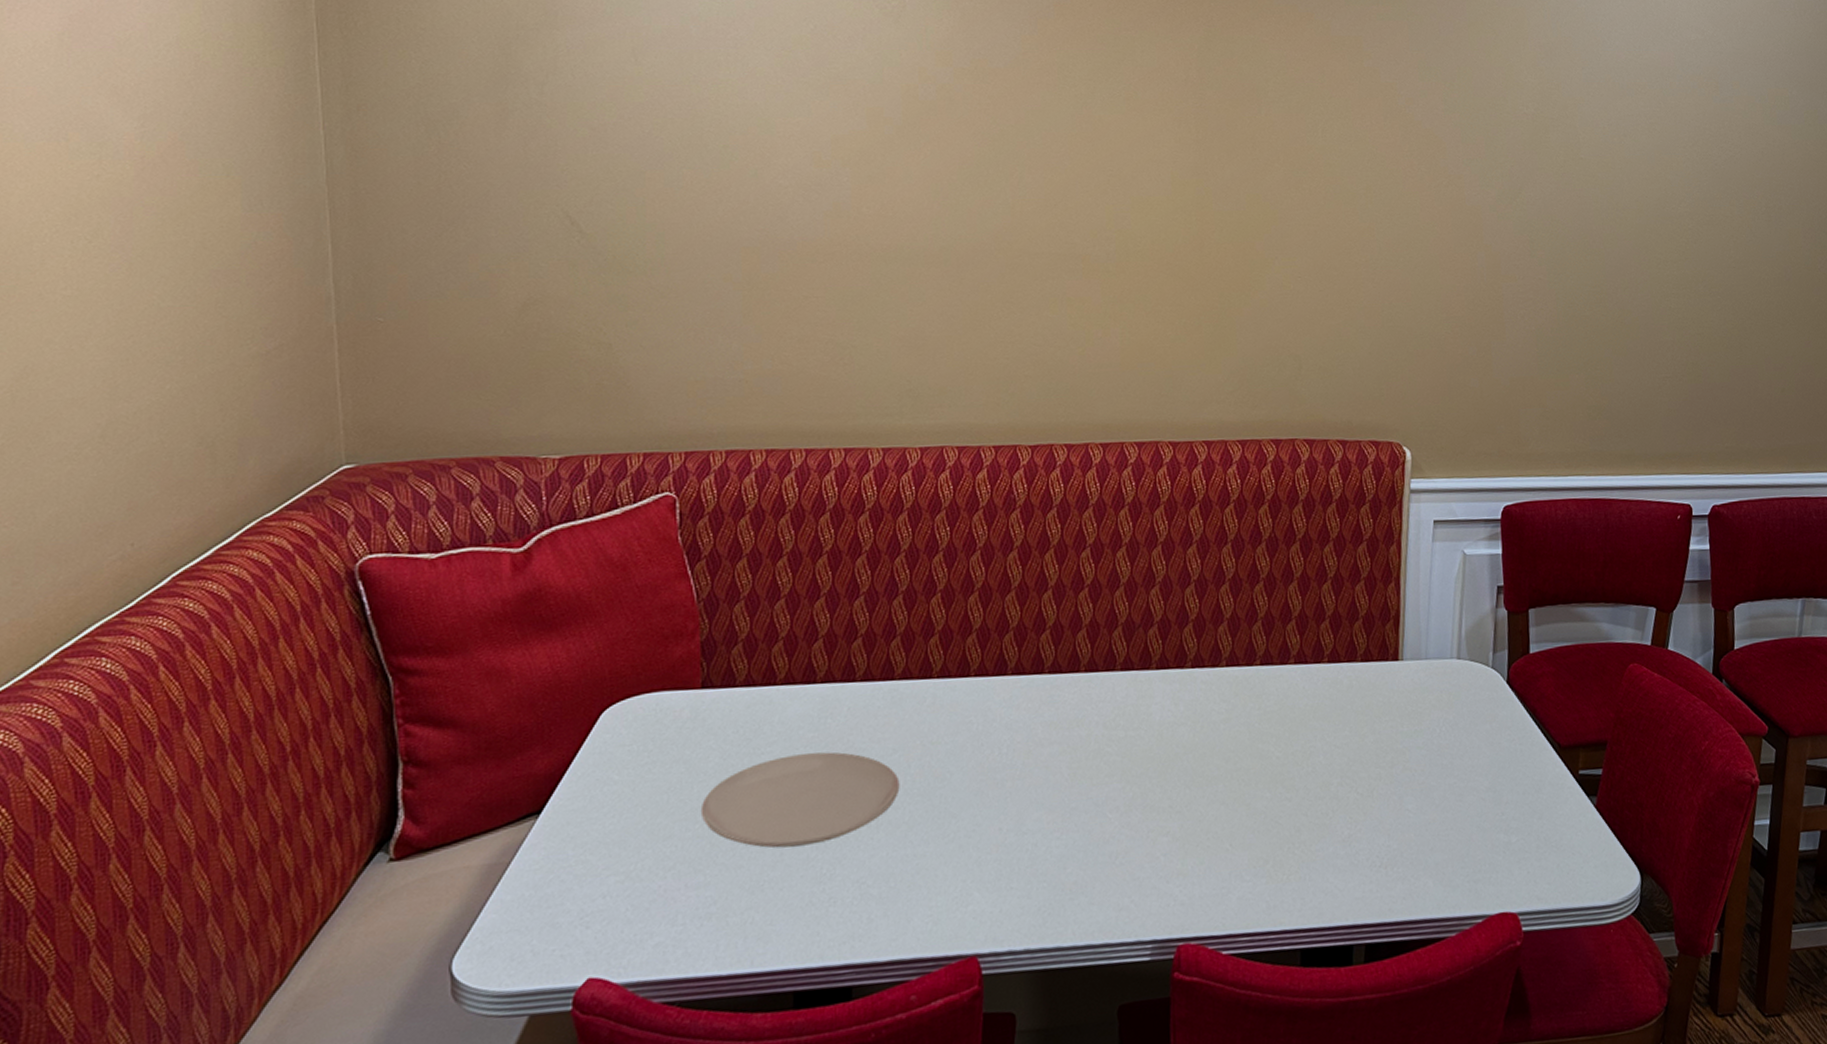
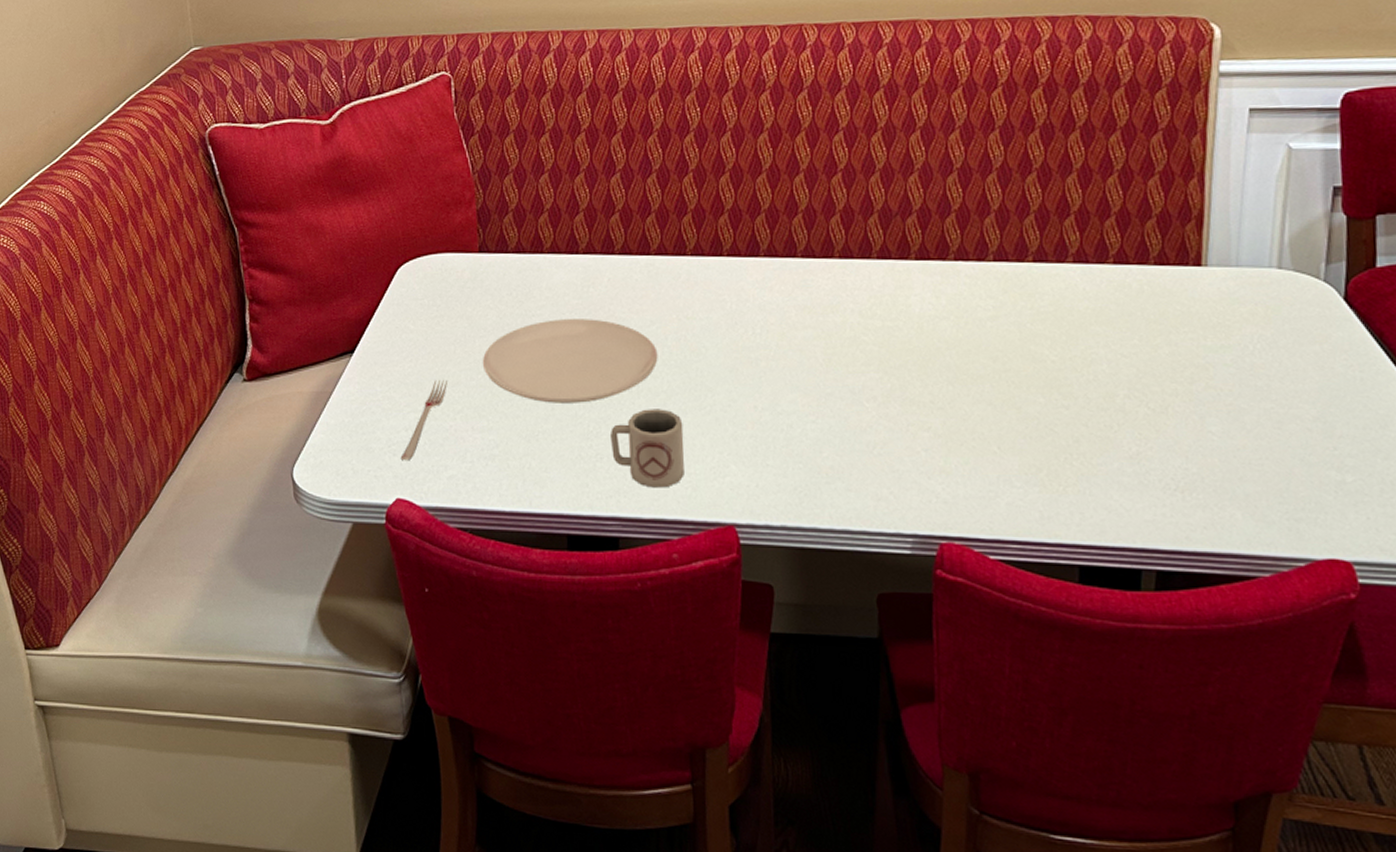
fork: none [595,834,657,933] -> present [400,380,447,461]
cup: none [845,841,926,928] -> present [609,409,685,488]

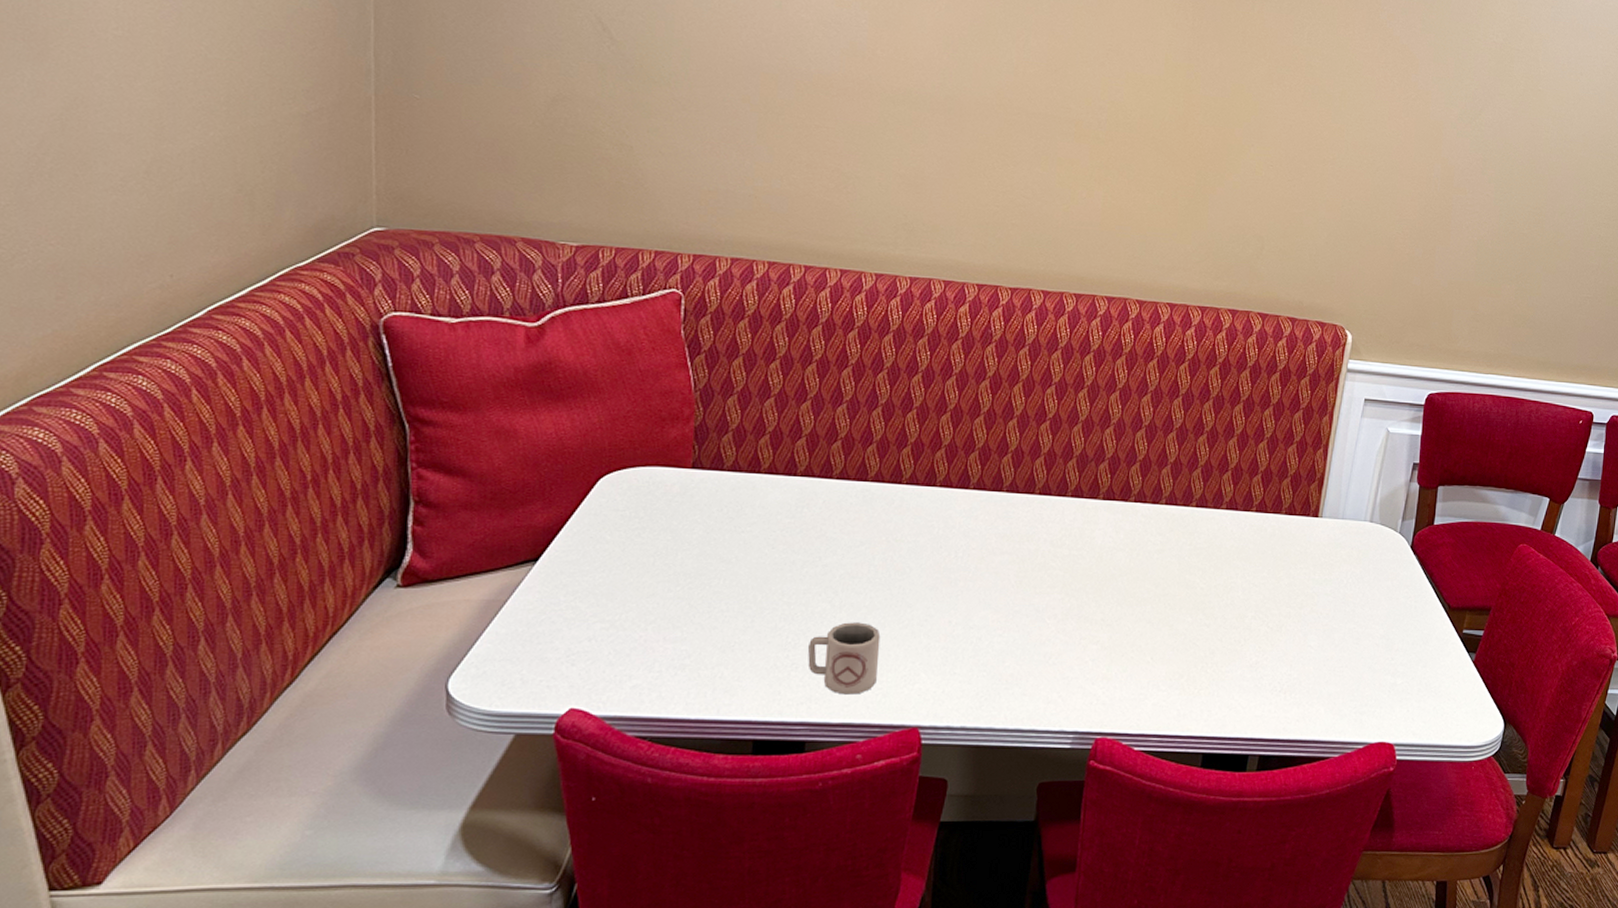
fork: present [400,380,447,461] -> none [579,591,642,671]
plate: present [482,319,658,403] -> none [682,536,864,616]

